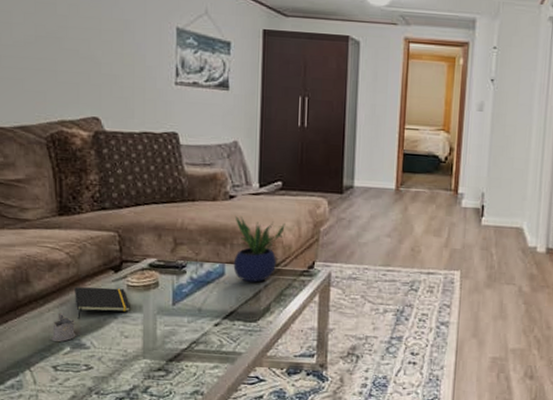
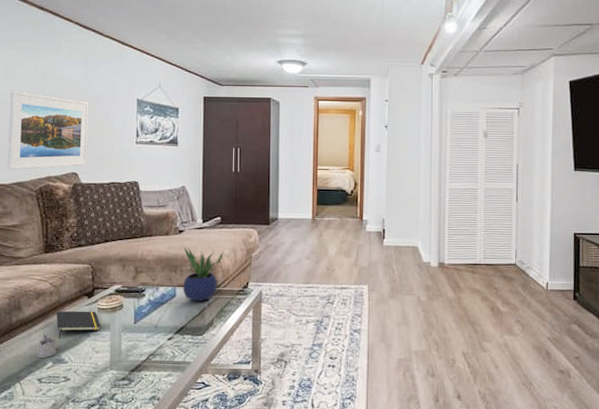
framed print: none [7,6,114,111] -> present [7,90,89,171]

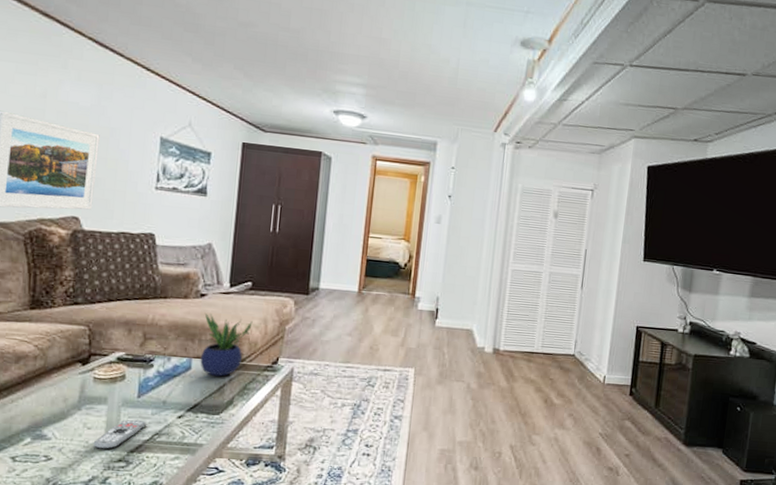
tea glass holder: present [37,333,57,358] -> none [12,404,38,433]
notepad: present [56,311,100,338] -> none [40,378,95,410]
remote control: none [101,342,143,370] -> present [93,419,146,450]

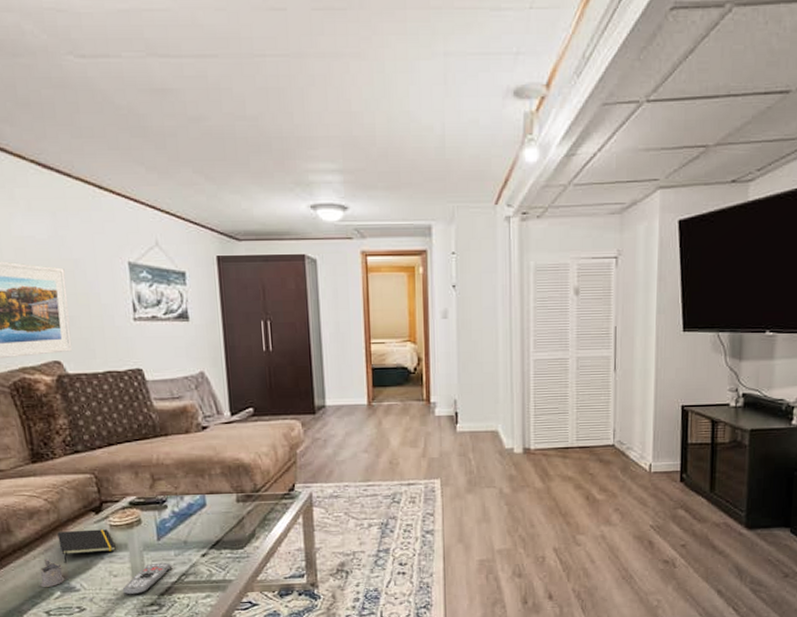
tea glass holder: none [12,404,38,433] -> present [40,558,65,587]
notepad: none [40,378,95,410] -> present [57,529,116,563]
potted plant: present [200,313,253,377] -> none [209,446,262,510]

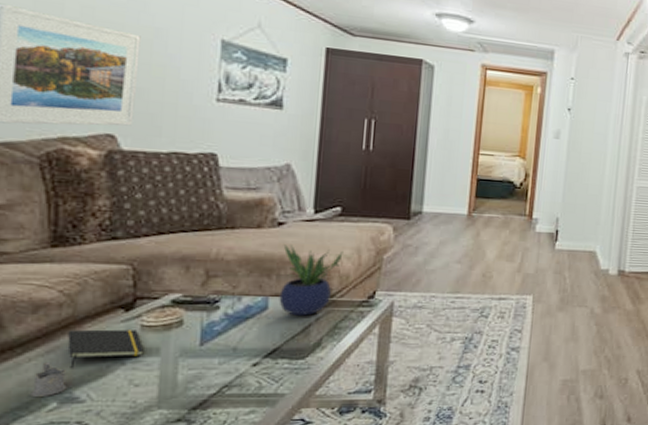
remote control: present [122,562,171,595] -> none [142,371,212,409]
potted plant: none [209,446,262,510] -> present [279,244,343,316]

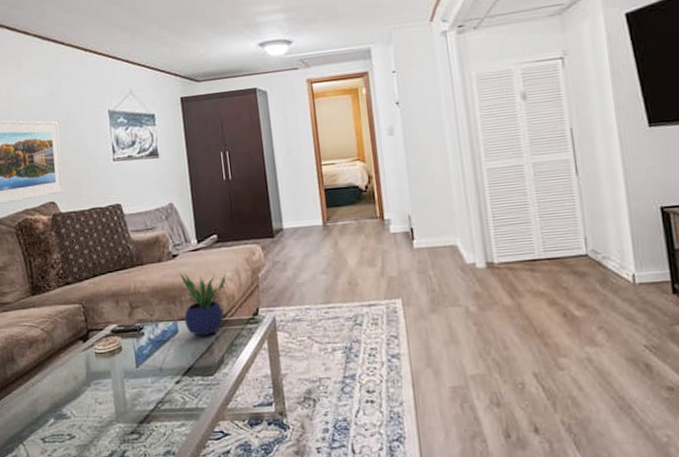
tea glass holder: present [30,362,67,396] -> none [37,386,58,414]
notepad: present [67,329,144,368] -> none [52,357,101,390]

